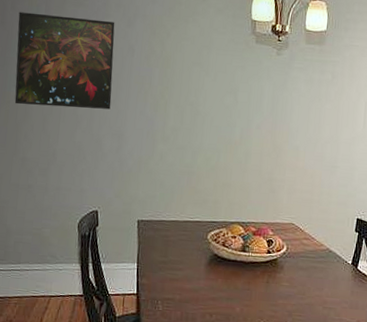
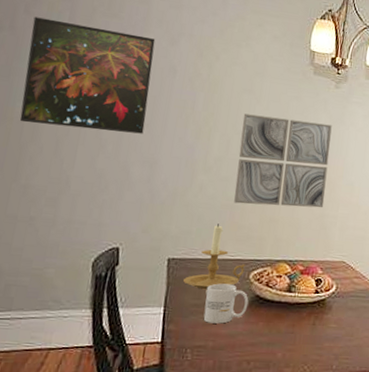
candle holder: none [151,188,203,249] -> present [182,224,245,290]
mug: none [170,243,208,279] -> present [203,283,249,324]
wall art: none [190,85,276,173] -> present [234,113,332,208]

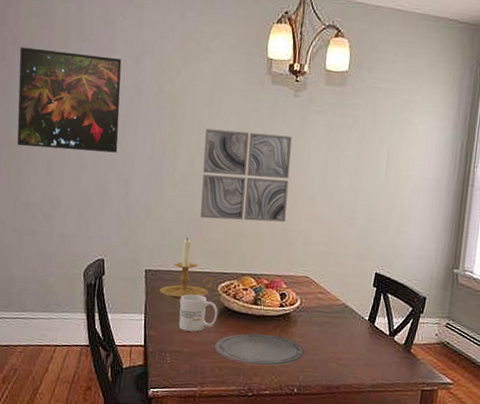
plate: none [243,322,338,356] -> present [214,333,304,366]

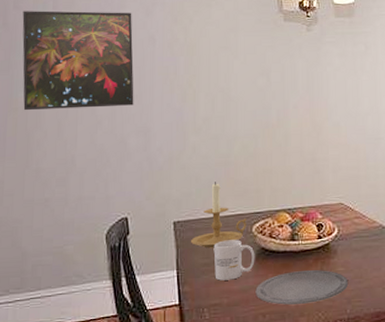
wall art: present [200,128,292,223] -> none [223,68,314,159]

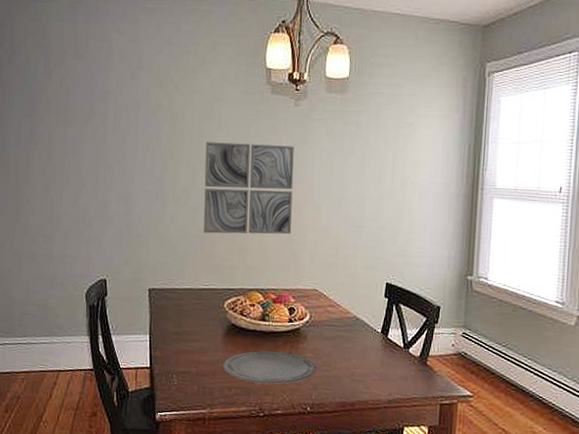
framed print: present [22,10,134,111] -> none [14,67,119,170]
candle holder: present [190,182,246,249] -> none [163,254,219,319]
mug: present [213,240,255,281] -> none [185,312,225,351]
wall art: none [223,68,314,159] -> present [203,142,294,235]

